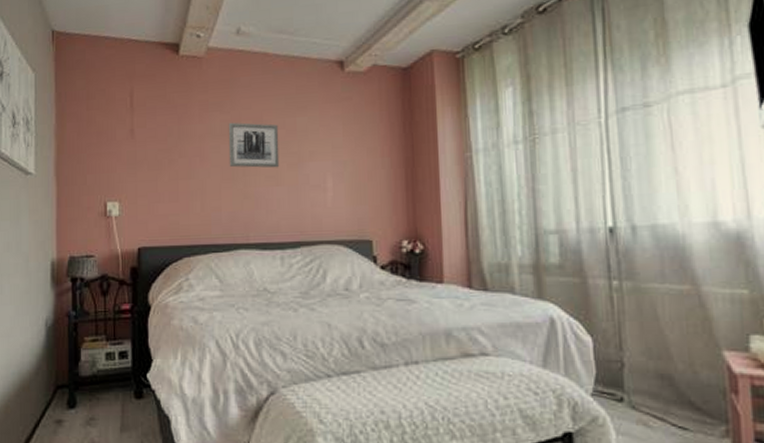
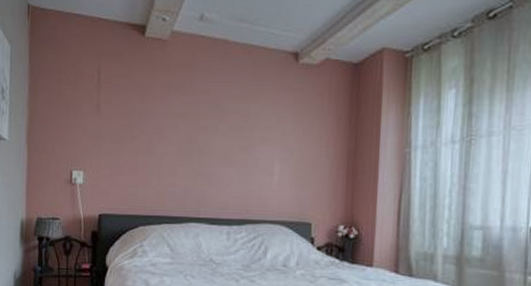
wall art: present [228,122,280,168] -> none [185,104,233,150]

